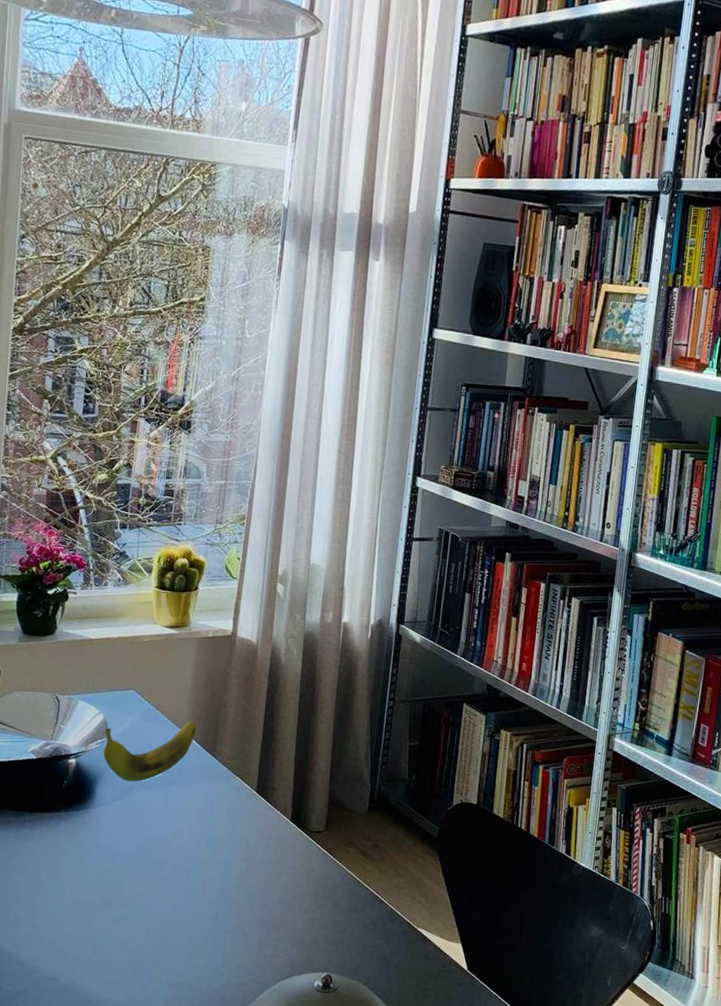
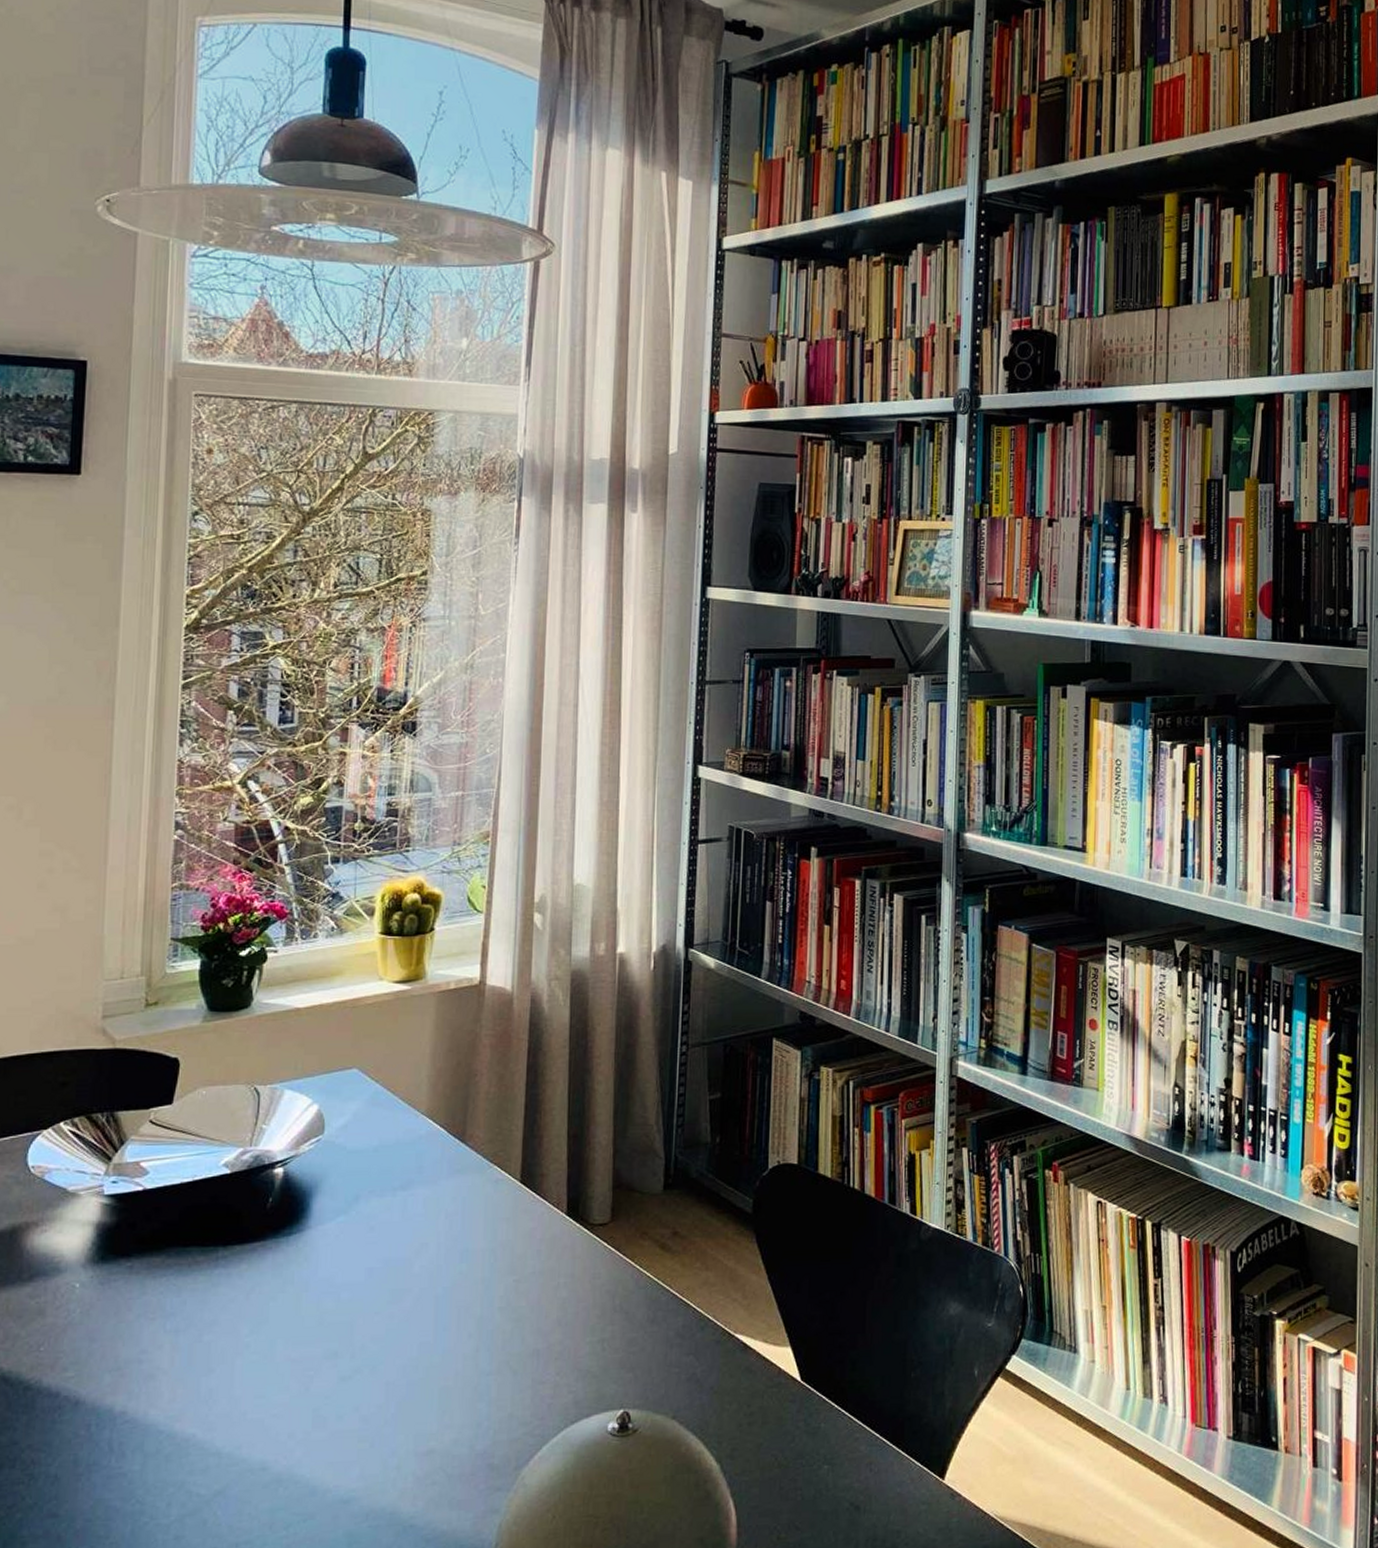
banana: present [104,721,196,782] -> none [320,1100,439,1189]

